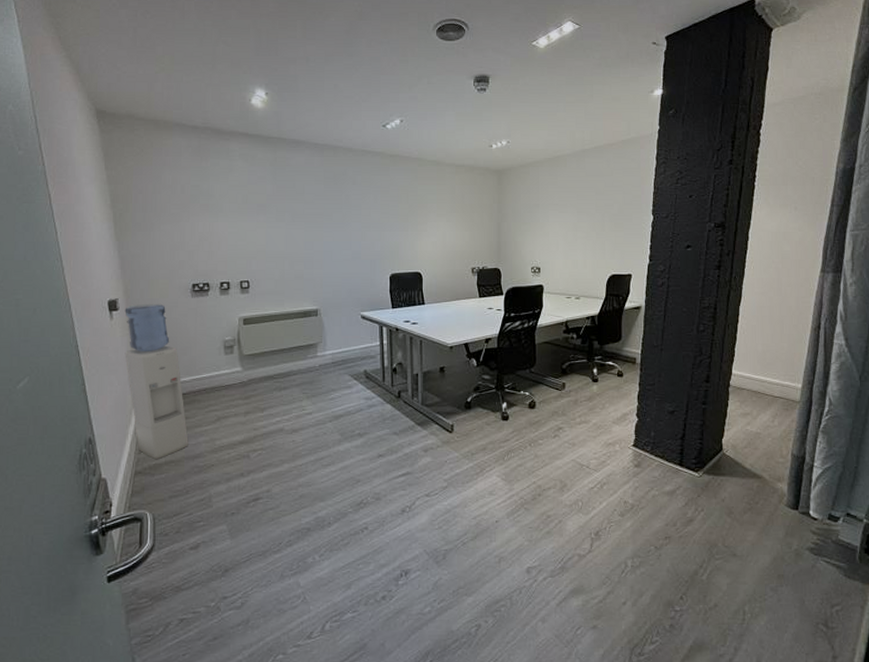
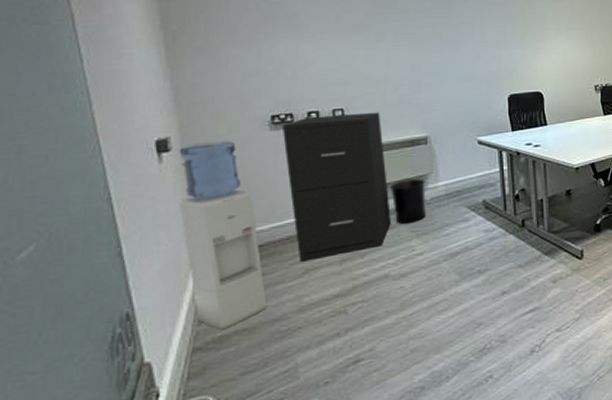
filing cabinet: none [200,285,286,410] -> present [281,112,391,262]
waste bin: none [286,347,315,386] -> present [391,179,426,224]

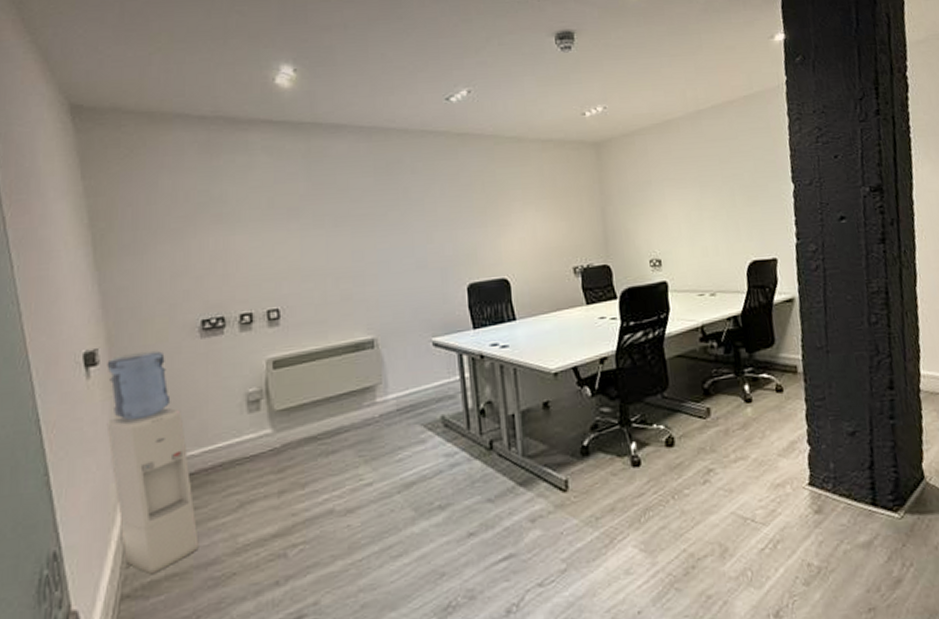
filing cabinet: present [281,112,391,262] -> none [212,311,335,493]
waste bin: present [391,179,426,224] -> none [333,391,374,447]

